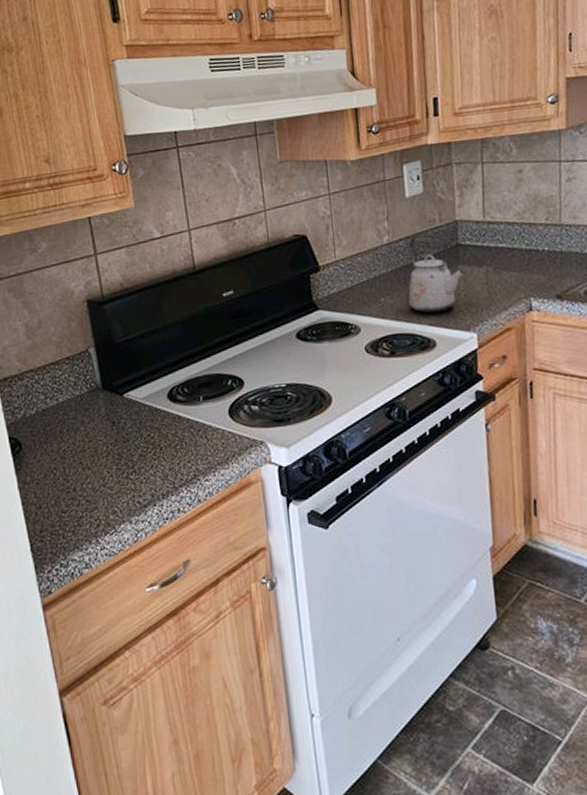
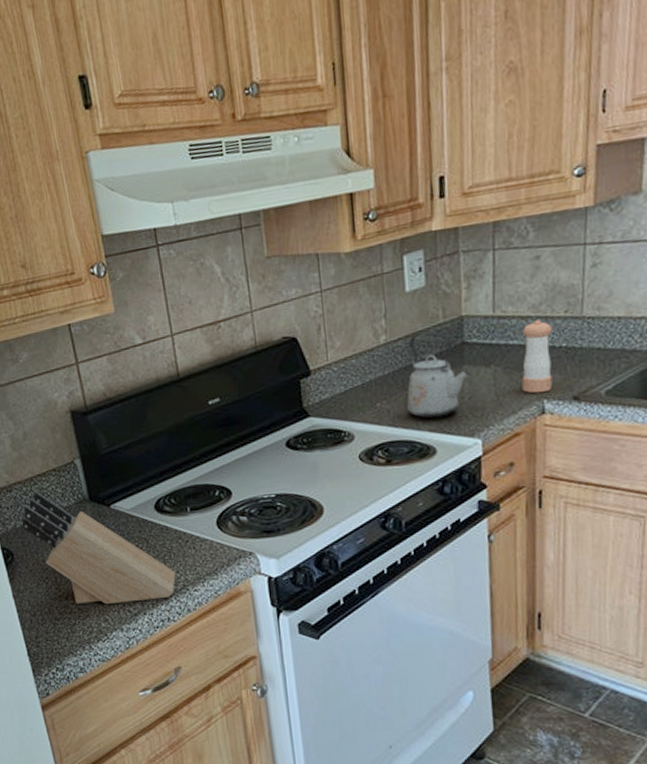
knife block: none [31,379,187,496] -> present [21,491,176,605]
pepper shaker: none [510,226,538,292] -> present [521,320,553,394]

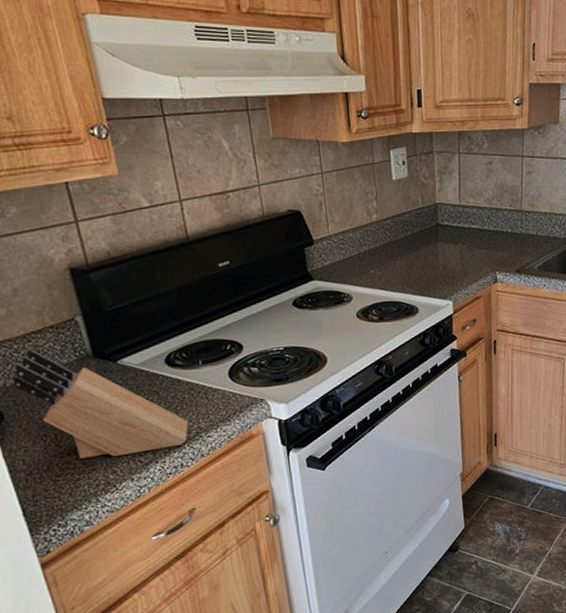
kettle: present [407,331,471,419] -> none [395,213,444,284]
pepper shaker: present [521,320,553,394] -> none [480,210,502,267]

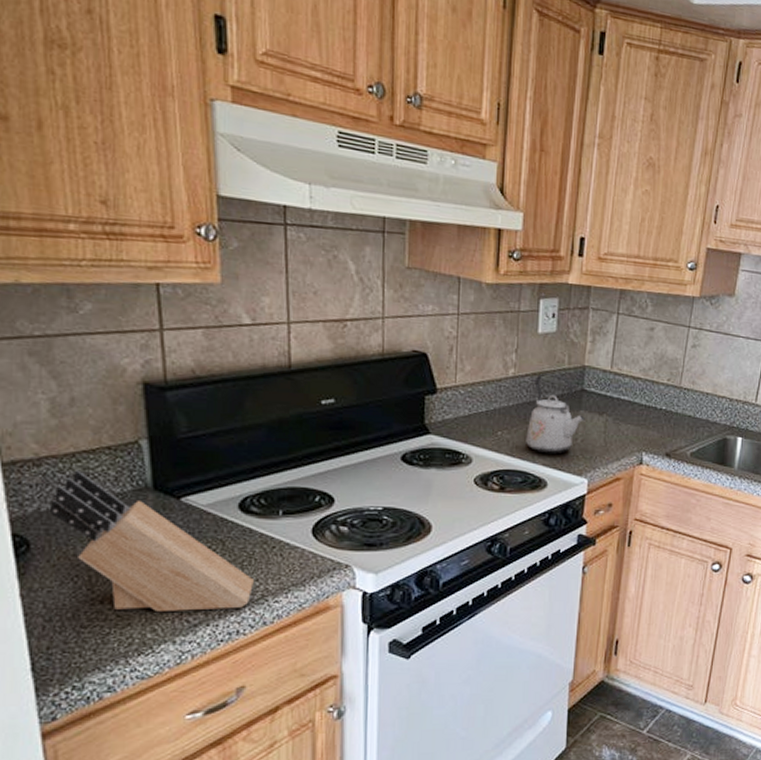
kettle: none [395,213,444,284] -> present [526,372,586,455]

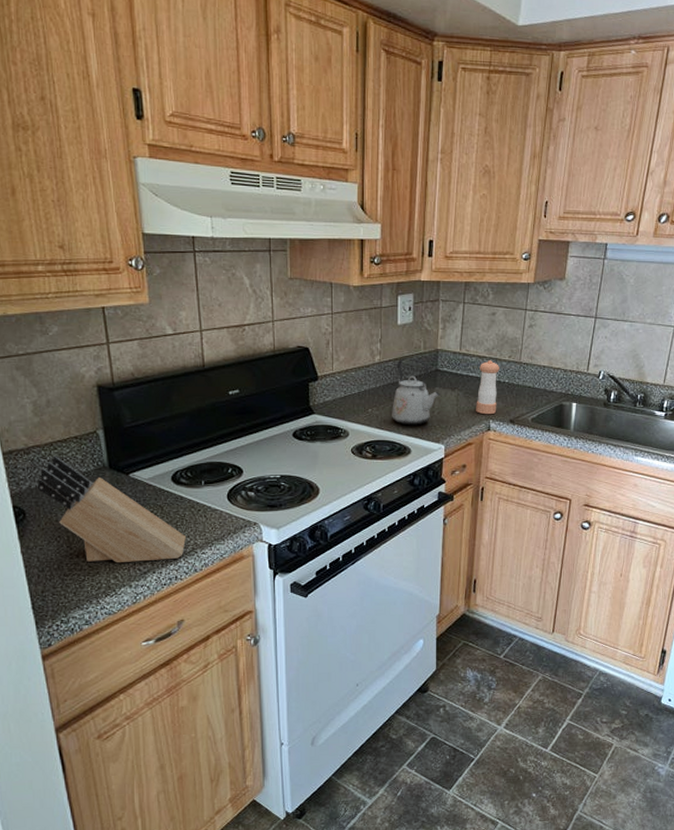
pepper shaker: none [627,382,656,446] -> present [476,360,499,415]

